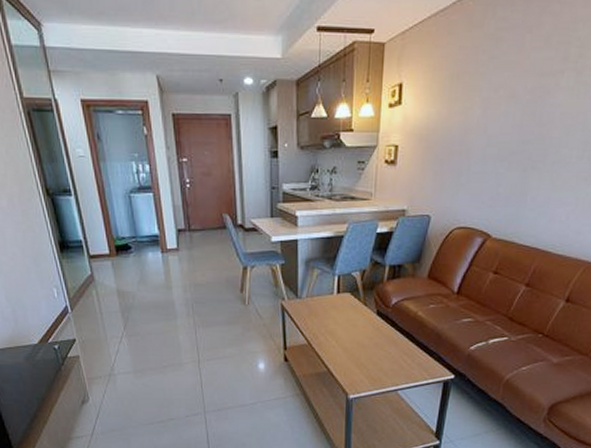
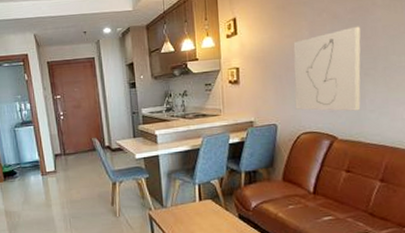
wall art: none [453,109,538,208] -> present [293,26,361,111]

